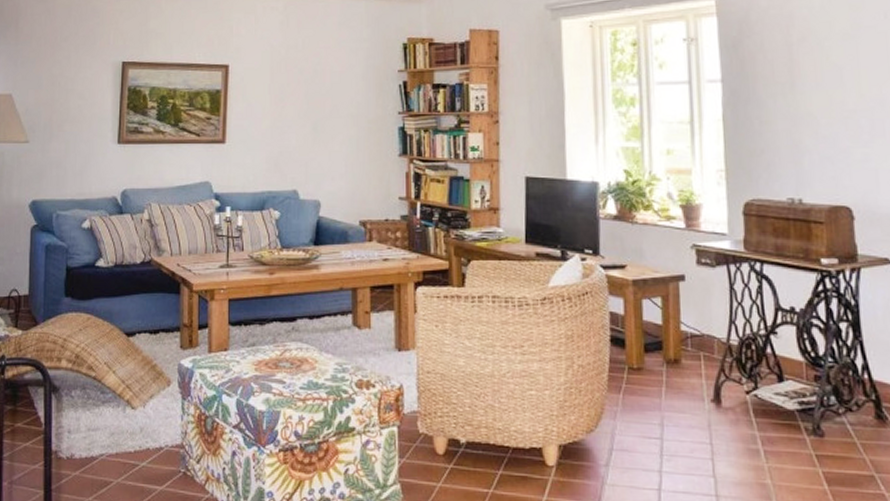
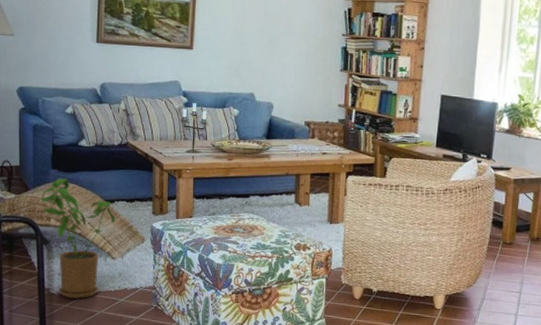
house plant: none [52,308,136,464] -> present [41,178,115,299]

